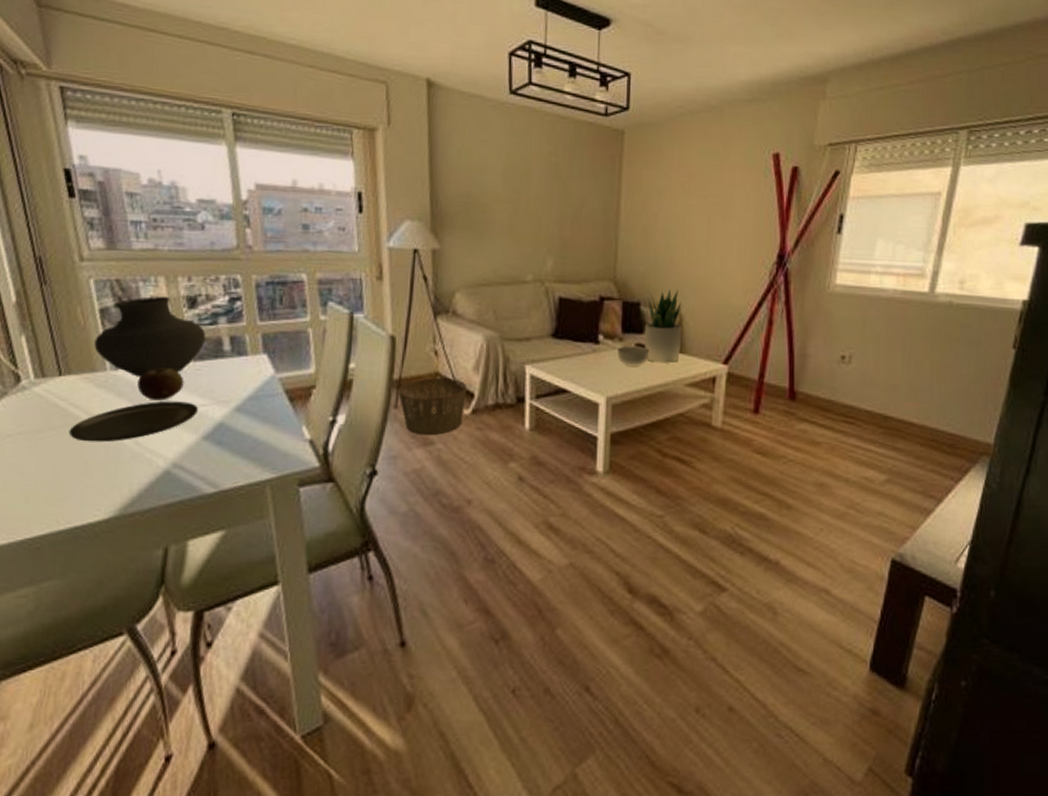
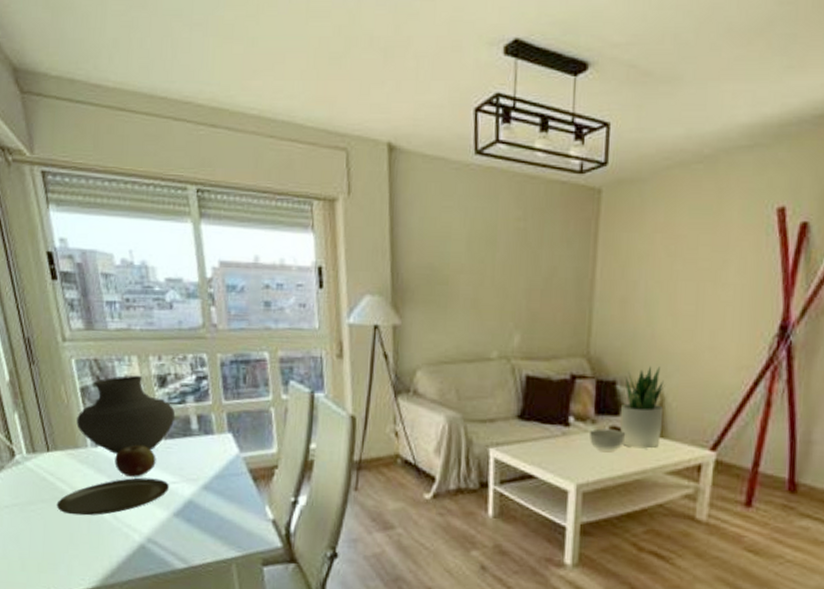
basket: present [397,378,467,436] -> none [358,460,428,520]

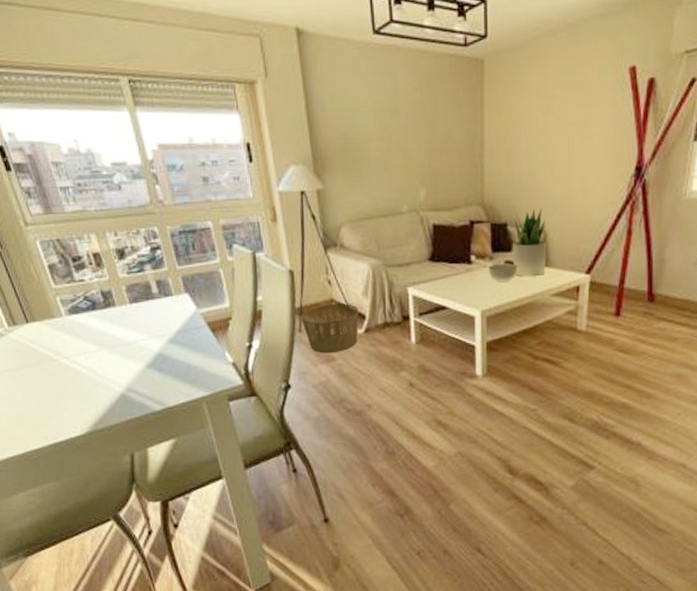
plate: present [56,477,169,516] -> none [42,337,140,375]
vase: present [76,375,176,454] -> none [49,250,137,320]
fruit: present [115,444,156,477] -> none [88,310,125,338]
basket: none [358,460,428,520] -> present [300,304,359,354]

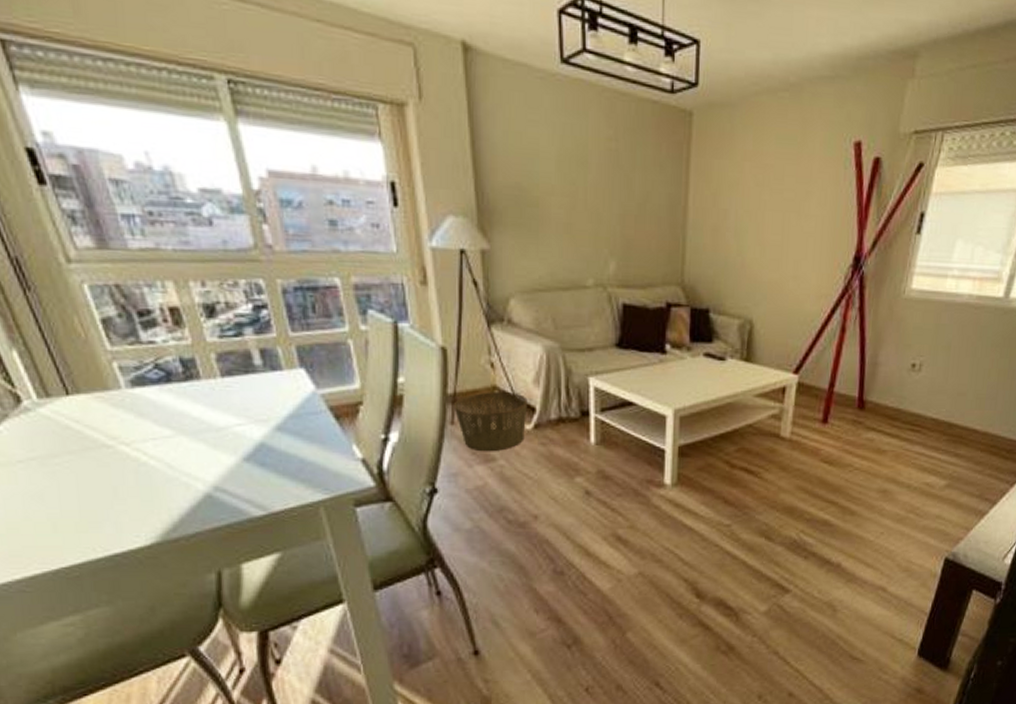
bowl: present [488,263,518,283] -> none [684,355,719,378]
planter: present [513,208,547,277] -> none [713,294,754,374]

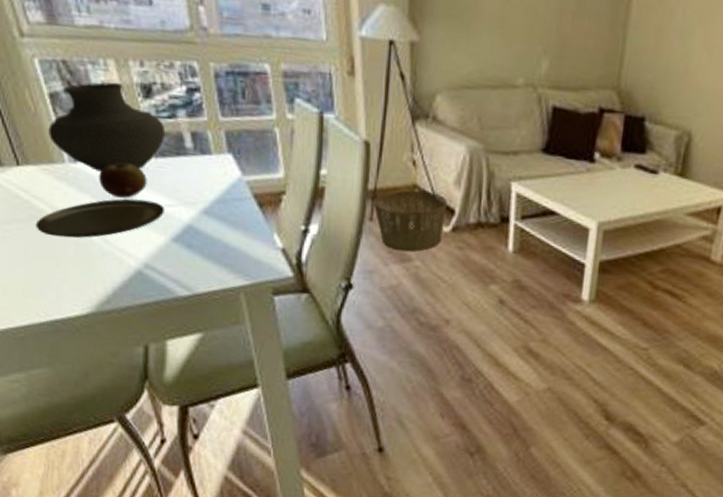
plate: none [89,421,234,466] -> present [35,198,164,238]
vase: none [101,303,232,395] -> present [48,82,166,172]
fruit: none [160,384,214,421] -> present [99,162,147,198]

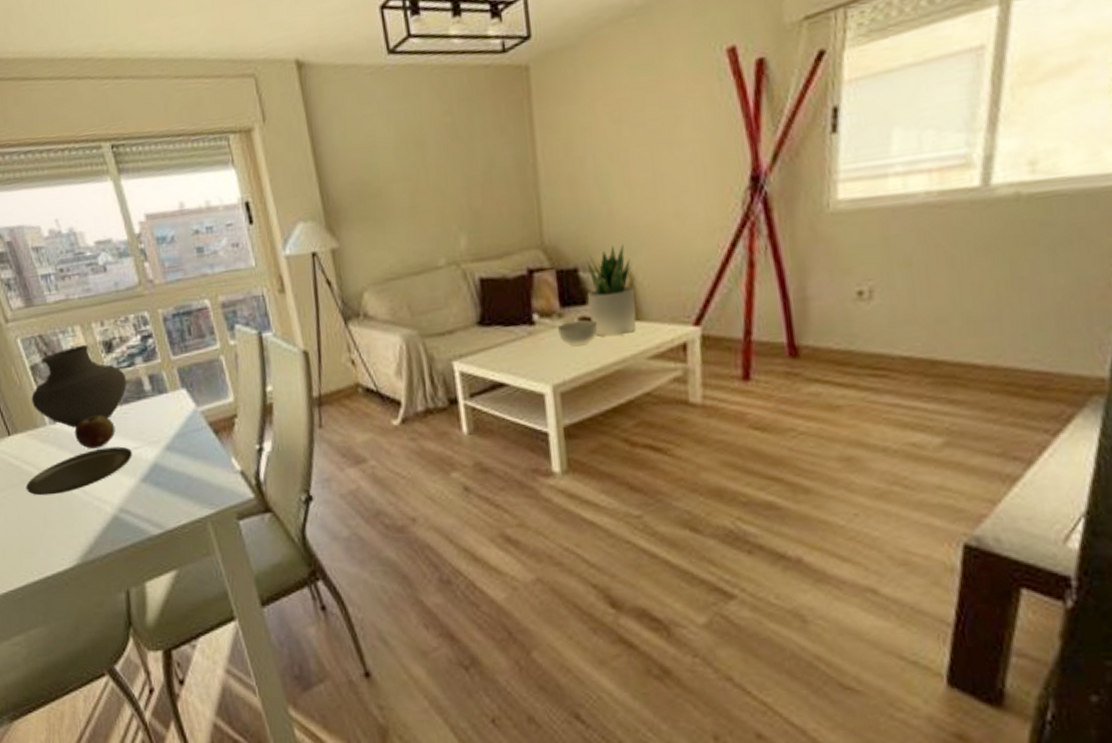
basket: present [373,190,447,252] -> none [319,388,393,454]
bowl: none [613,166,651,192] -> present [557,319,598,347]
planter: none [645,103,694,190] -> present [586,244,637,337]

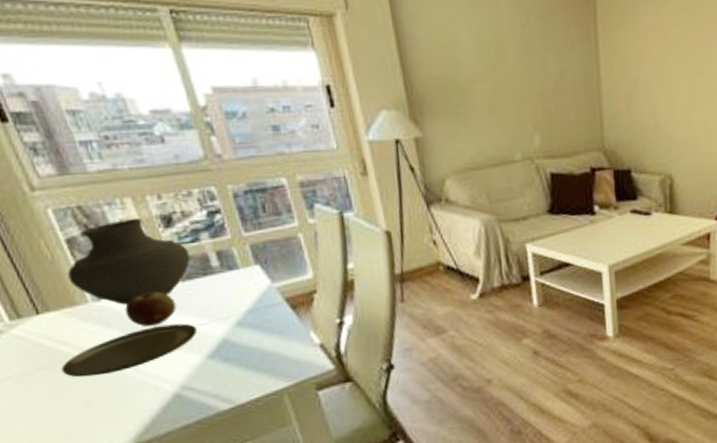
bowl: present [557,319,598,347] -> none [613,212,645,234]
planter: present [586,244,637,337] -> none [637,152,675,227]

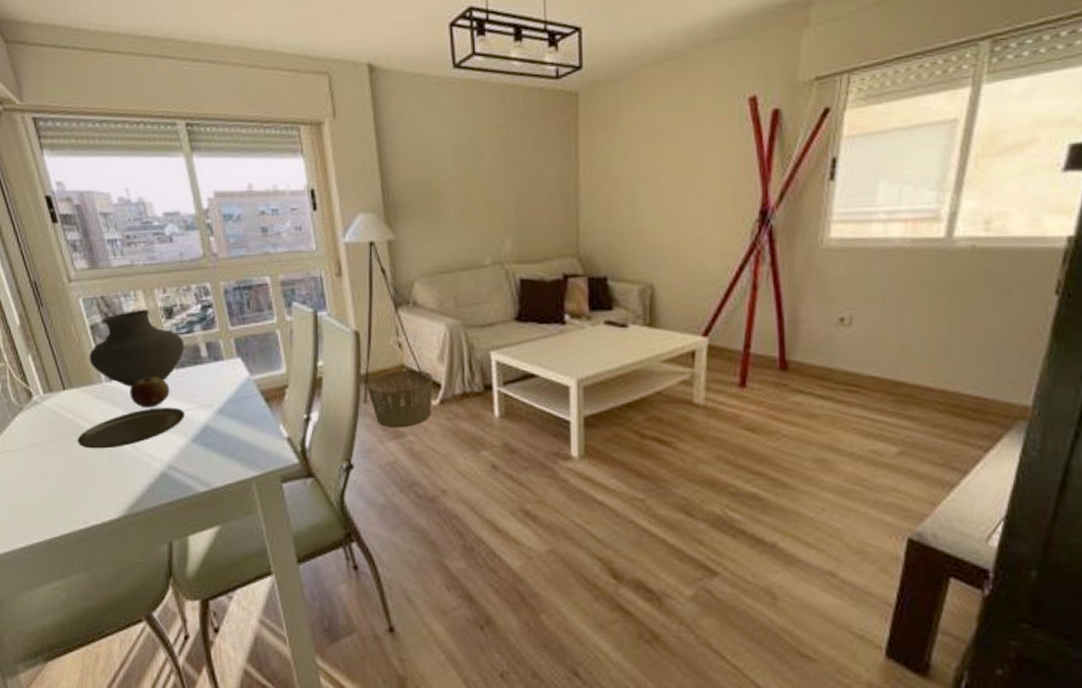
basket: none [401,266,472,325] -> present [366,370,434,428]

